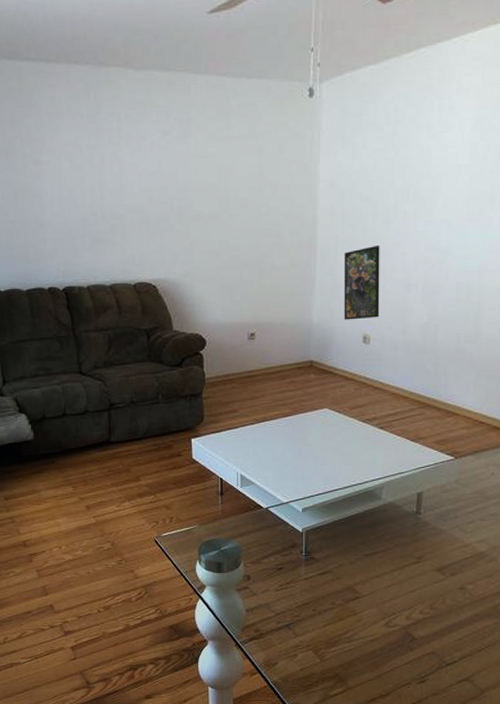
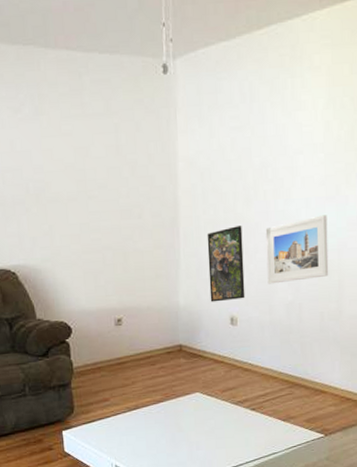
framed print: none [403,236,469,304] -> present [265,215,329,284]

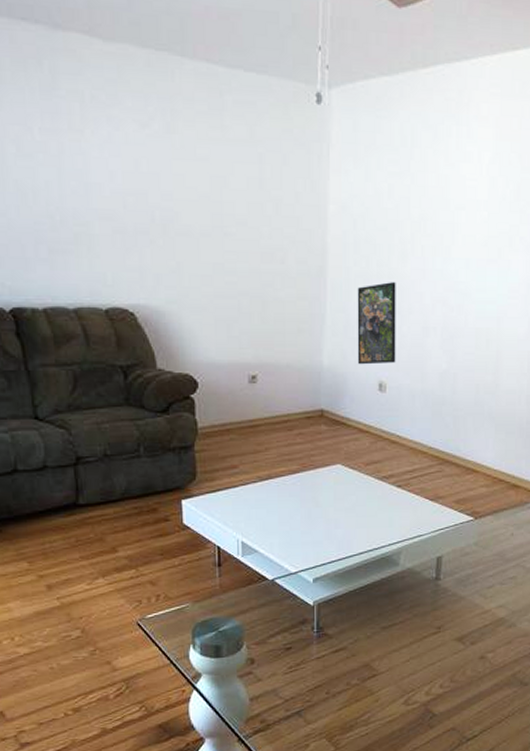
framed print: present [265,215,329,284] -> none [421,279,488,350]

